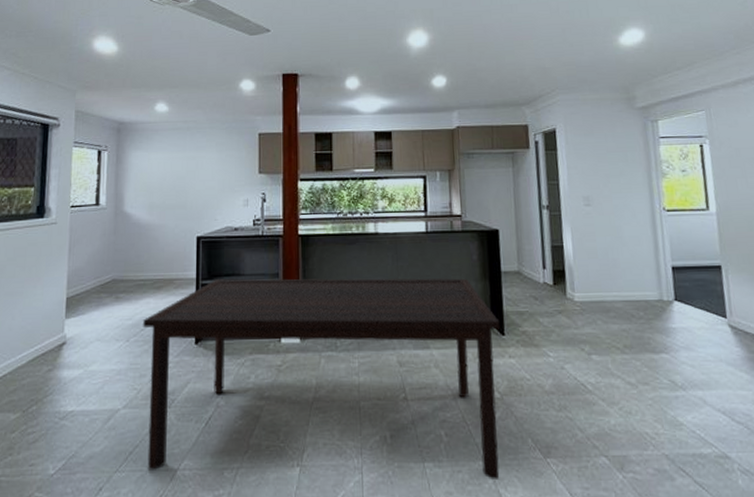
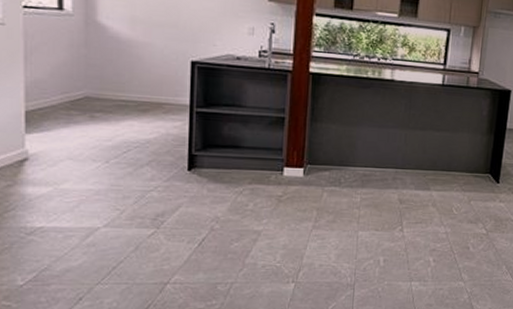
dining table: present [143,278,500,479] -> none [126,108,497,295]

